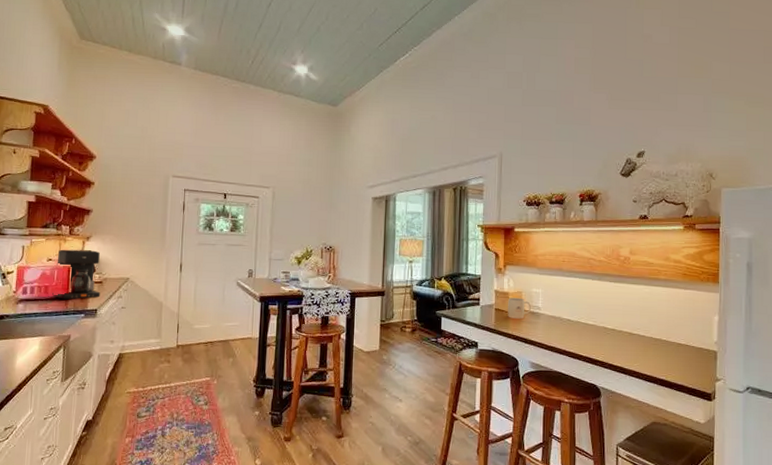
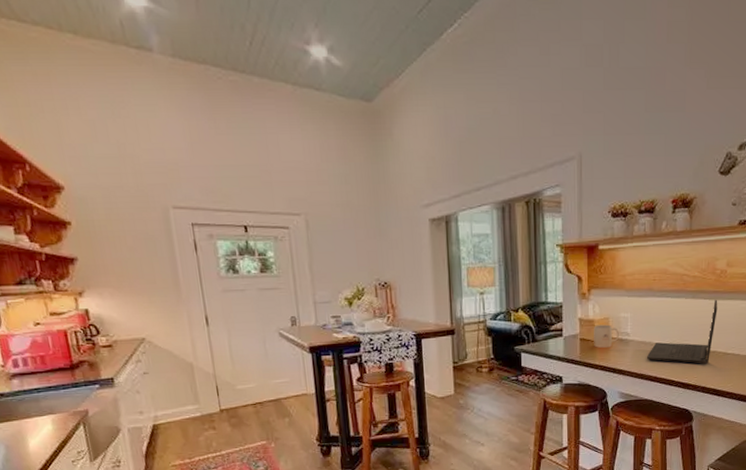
coffee maker: present [52,249,101,300] -> none [45,308,114,370]
laptop: none [557,283,623,342] -> present [647,299,718,364]

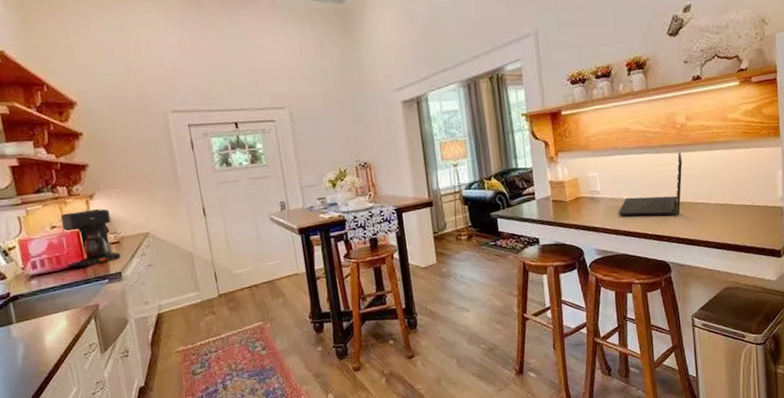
coffee maker: none [45,308,114,370] -> present [60,208,121,268]
mug: present [594,324,619,349] -> none [564,184,590,208]

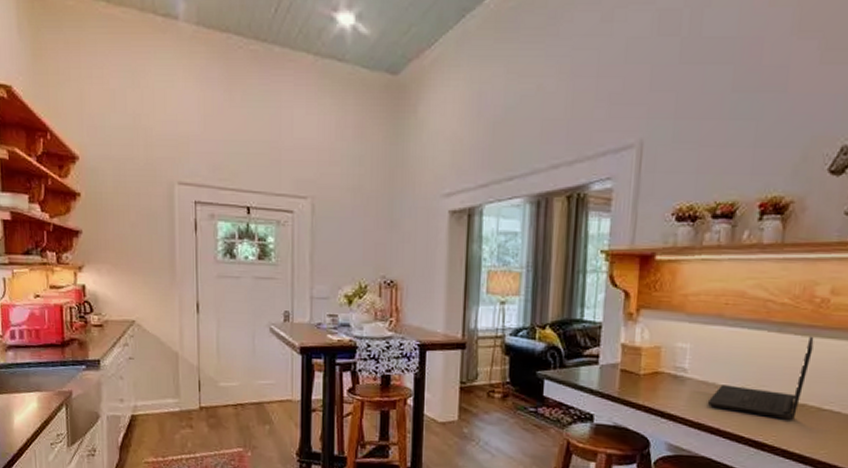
coffee maker: present [60,208,121,268] -> none [45,282,102,348]

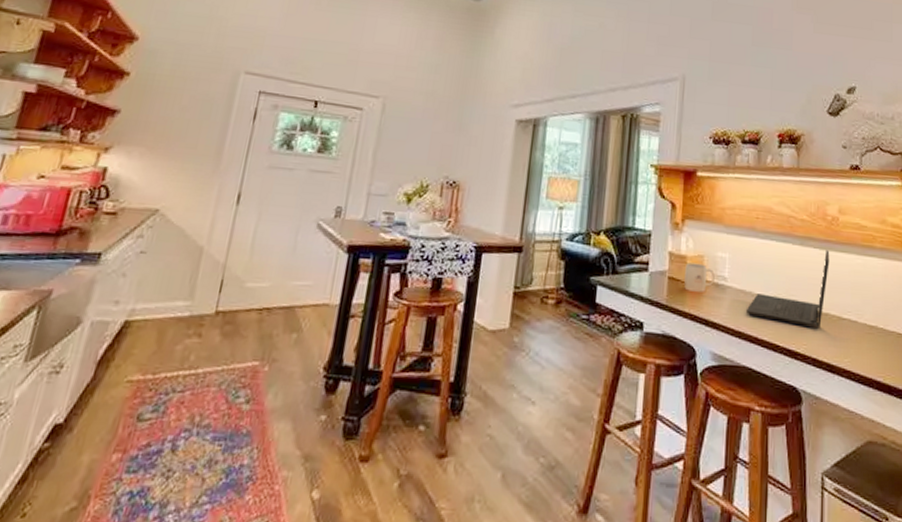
mug: none [638,354,673,386] -> present [684,262,715,293]

